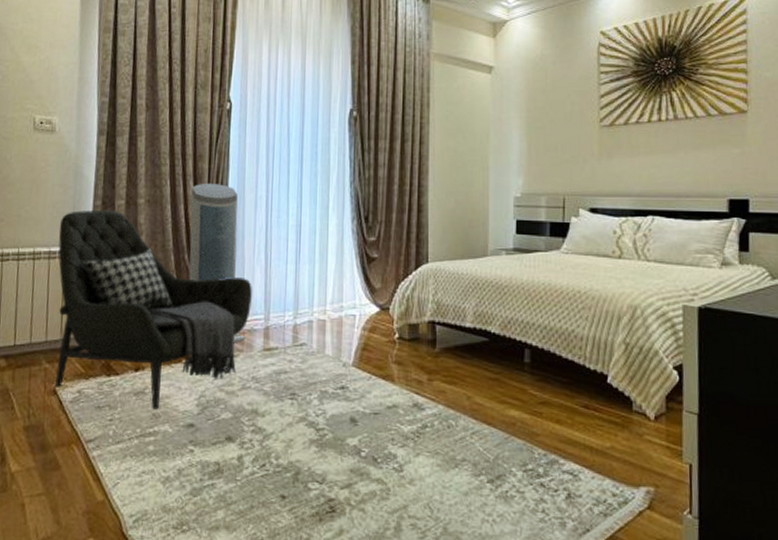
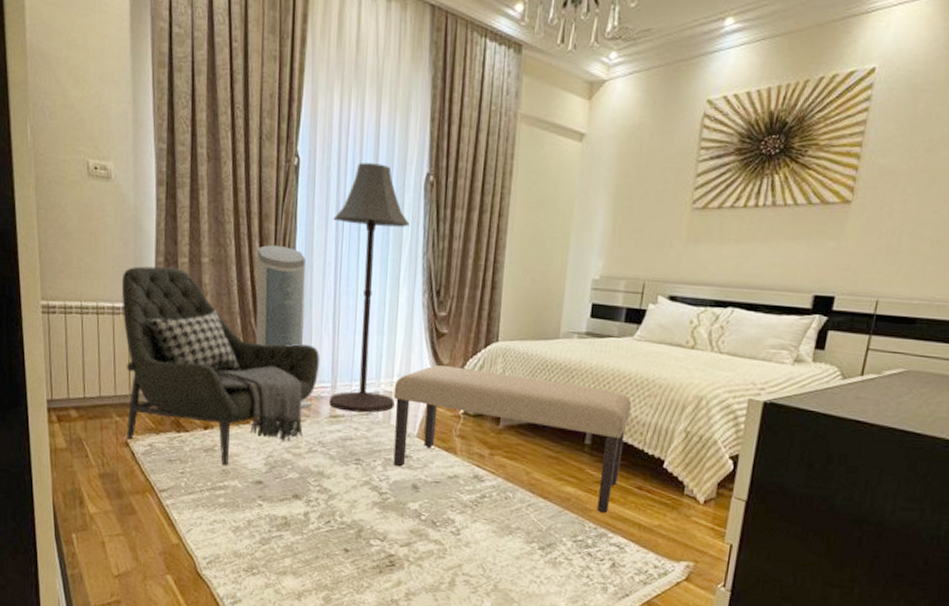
floor lamp: none [262,104,336,344] -> present [329,162,410,413]
bench: none [327,290,567,438] -> present [393,365,632,514]

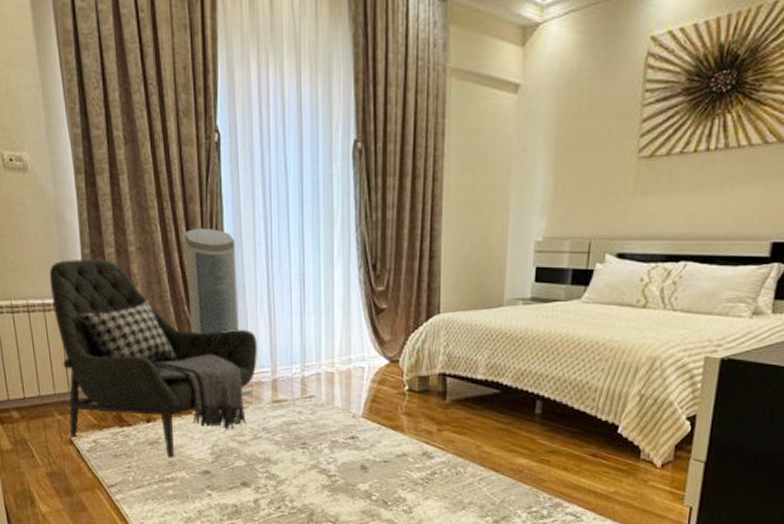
floor lamp: present [329,162,410,413] -> none [260,133,340,396]
bench: present [393,365,632,514] -> none [335,342,582,483]

